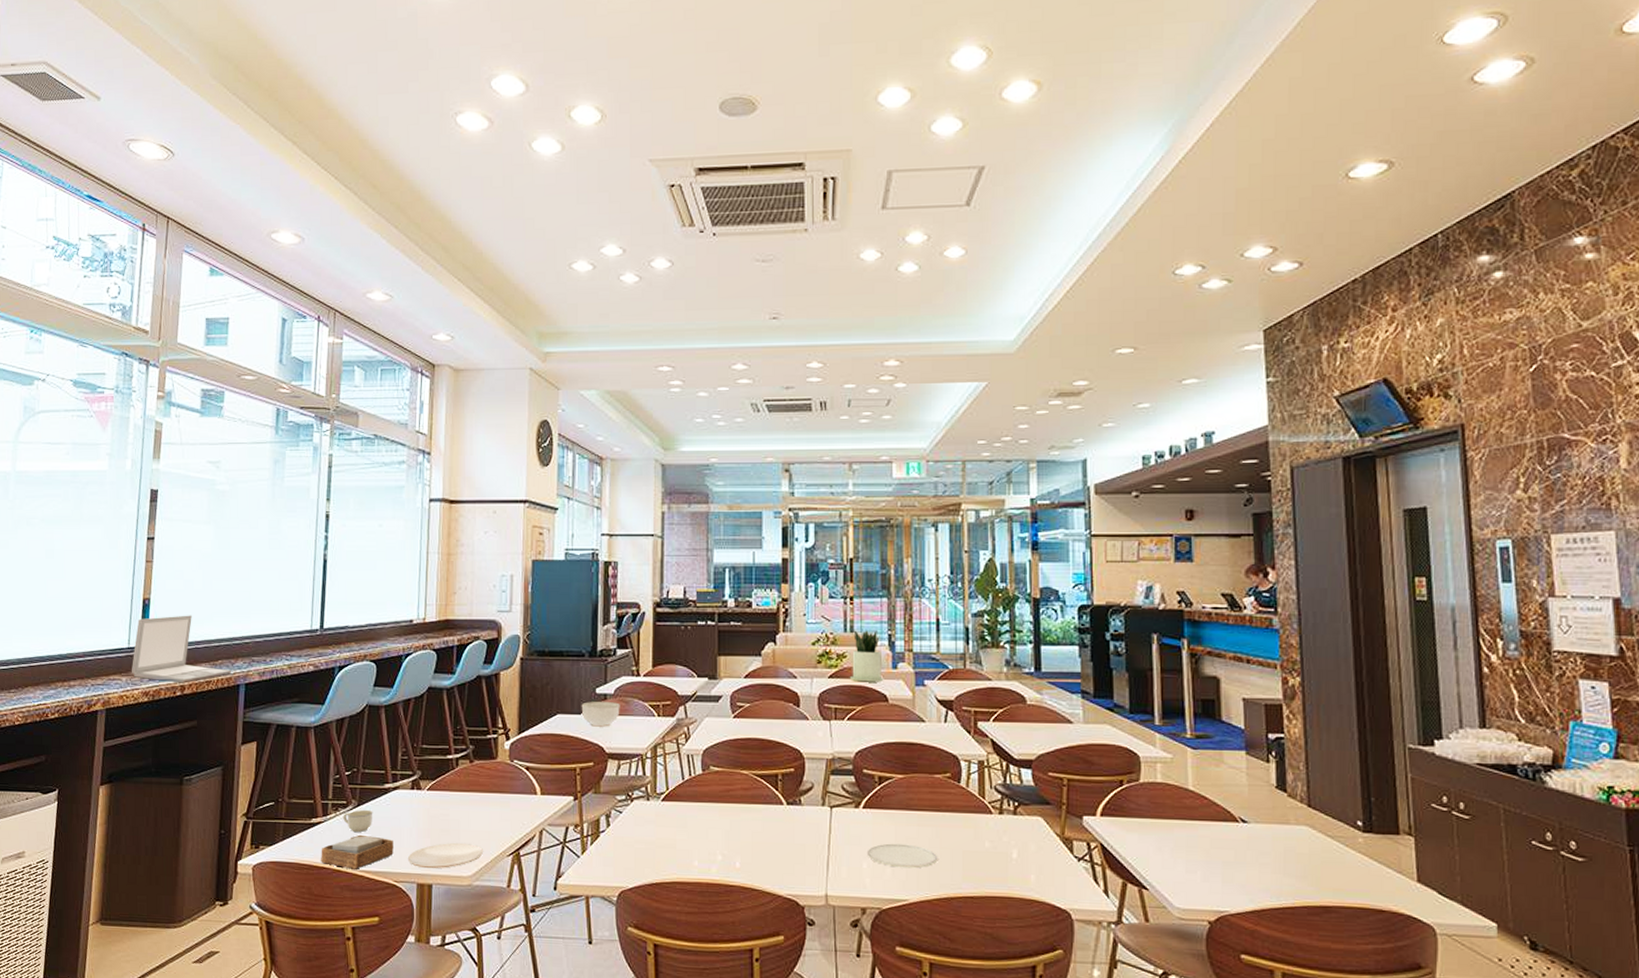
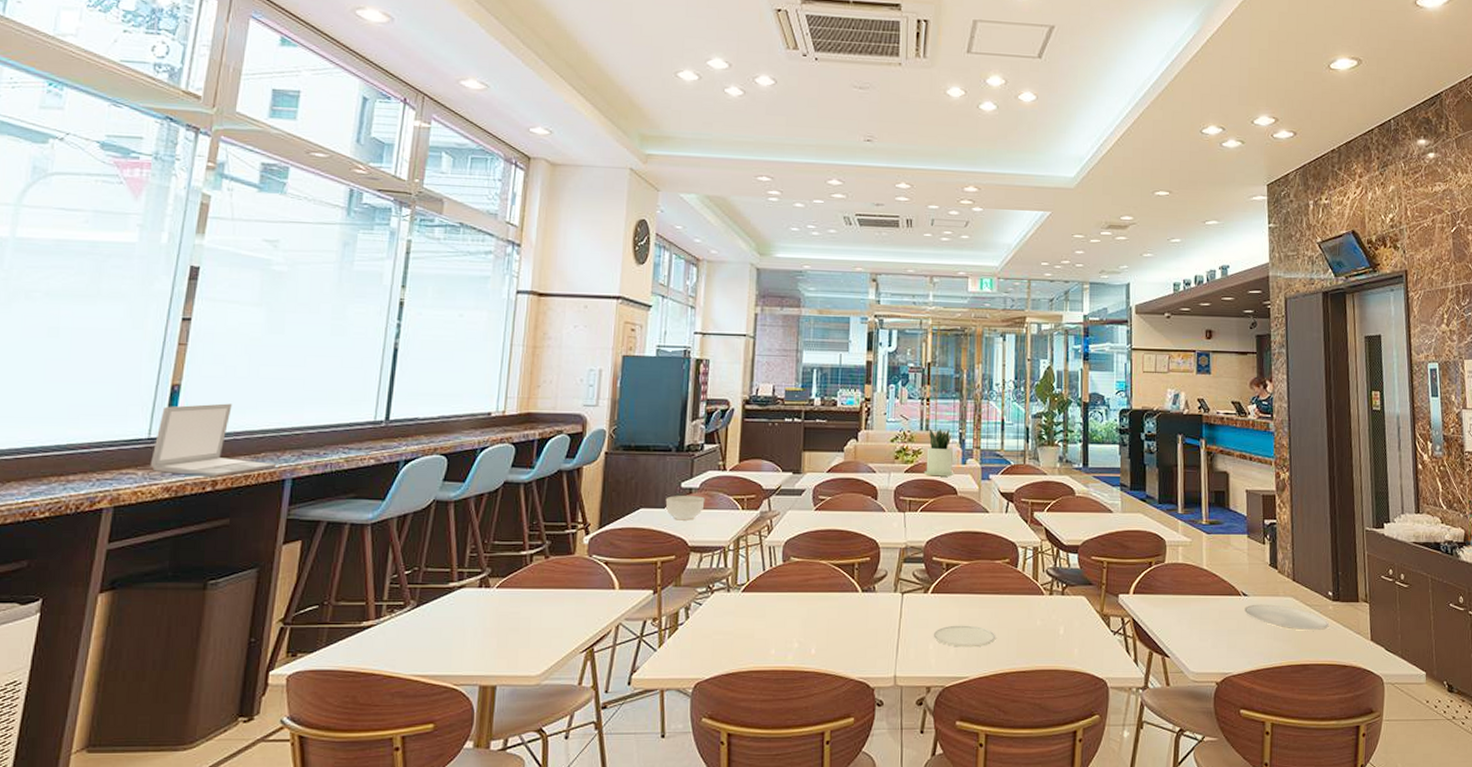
napkin holder: present [321,834,394,869] -> none [370,637,455,674]
cup: present [343,809,373,833] -> none [399,610,434,635]
plate: present [407,842,484,869] -> none [470,641,555,670]
plate: none [1244,832,1359,867] -> present [1244,604,1329,631]

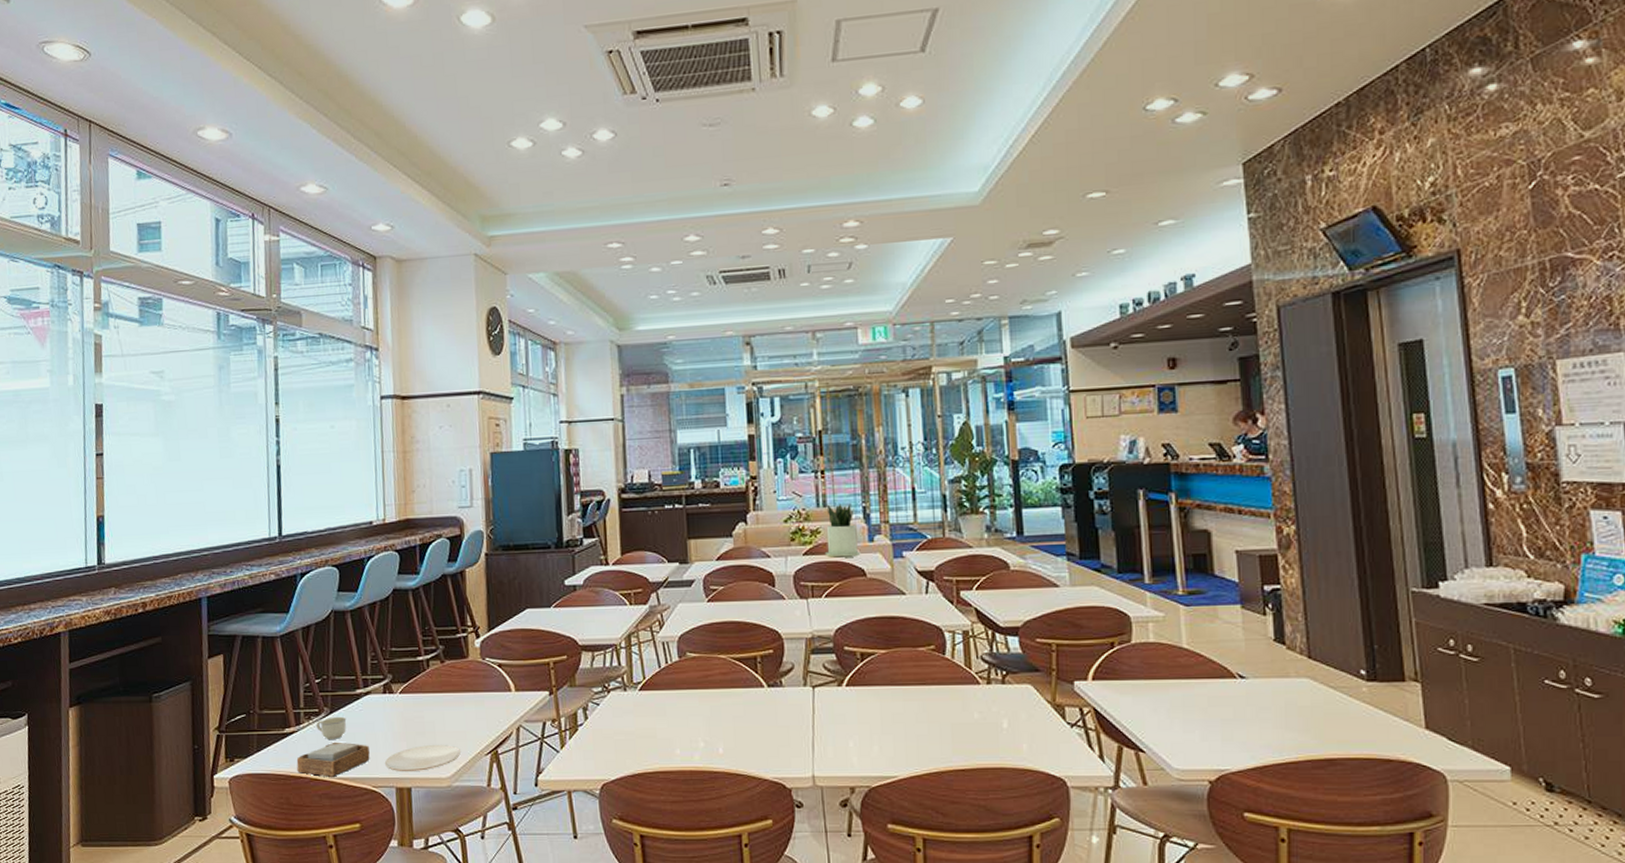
laptop: present [149,403,277,478] -> none [90,530,193,600]
napkin holder: none [370,637,455,674] -> present [296,742,370,777]
cup: none [399,610,434,635] -> present [316,716,347,740]
plate: none [470,641,555,670] -> present [384,744,462,772]
bowl: present [665,495,705,521] -> none [550,592,591,619]
plate: present [933,625,996,648] -> none [852,720,926,745]
plate: present [1244,604,1329,631] -> none [1242,687,1363,718]

